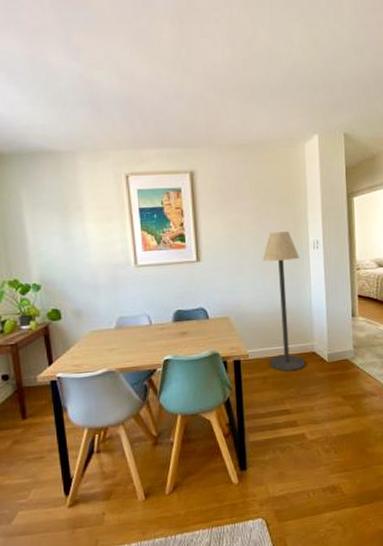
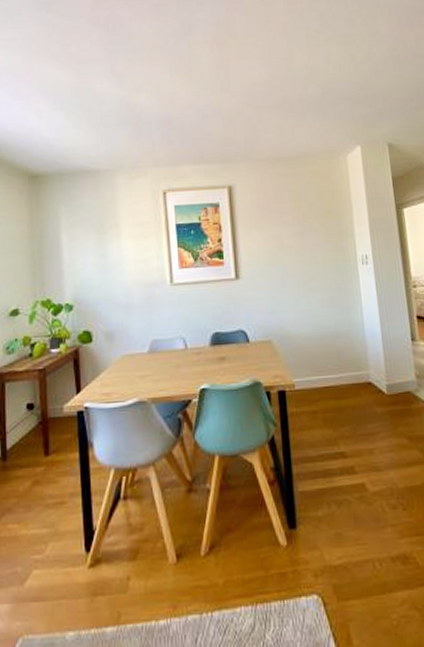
floor lamp: present [262,231,305,372] -> none [306,246,360,405]

